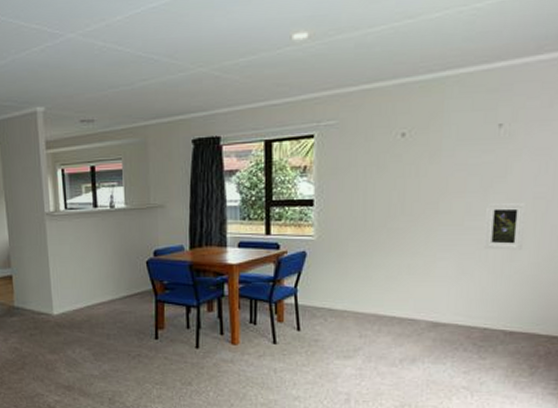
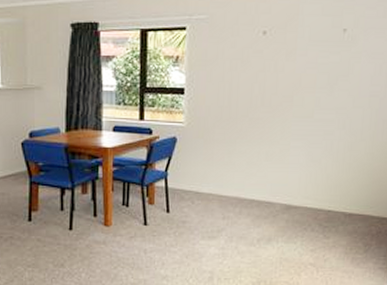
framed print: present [484,202,527,250] -> none [330,98,365,141]

